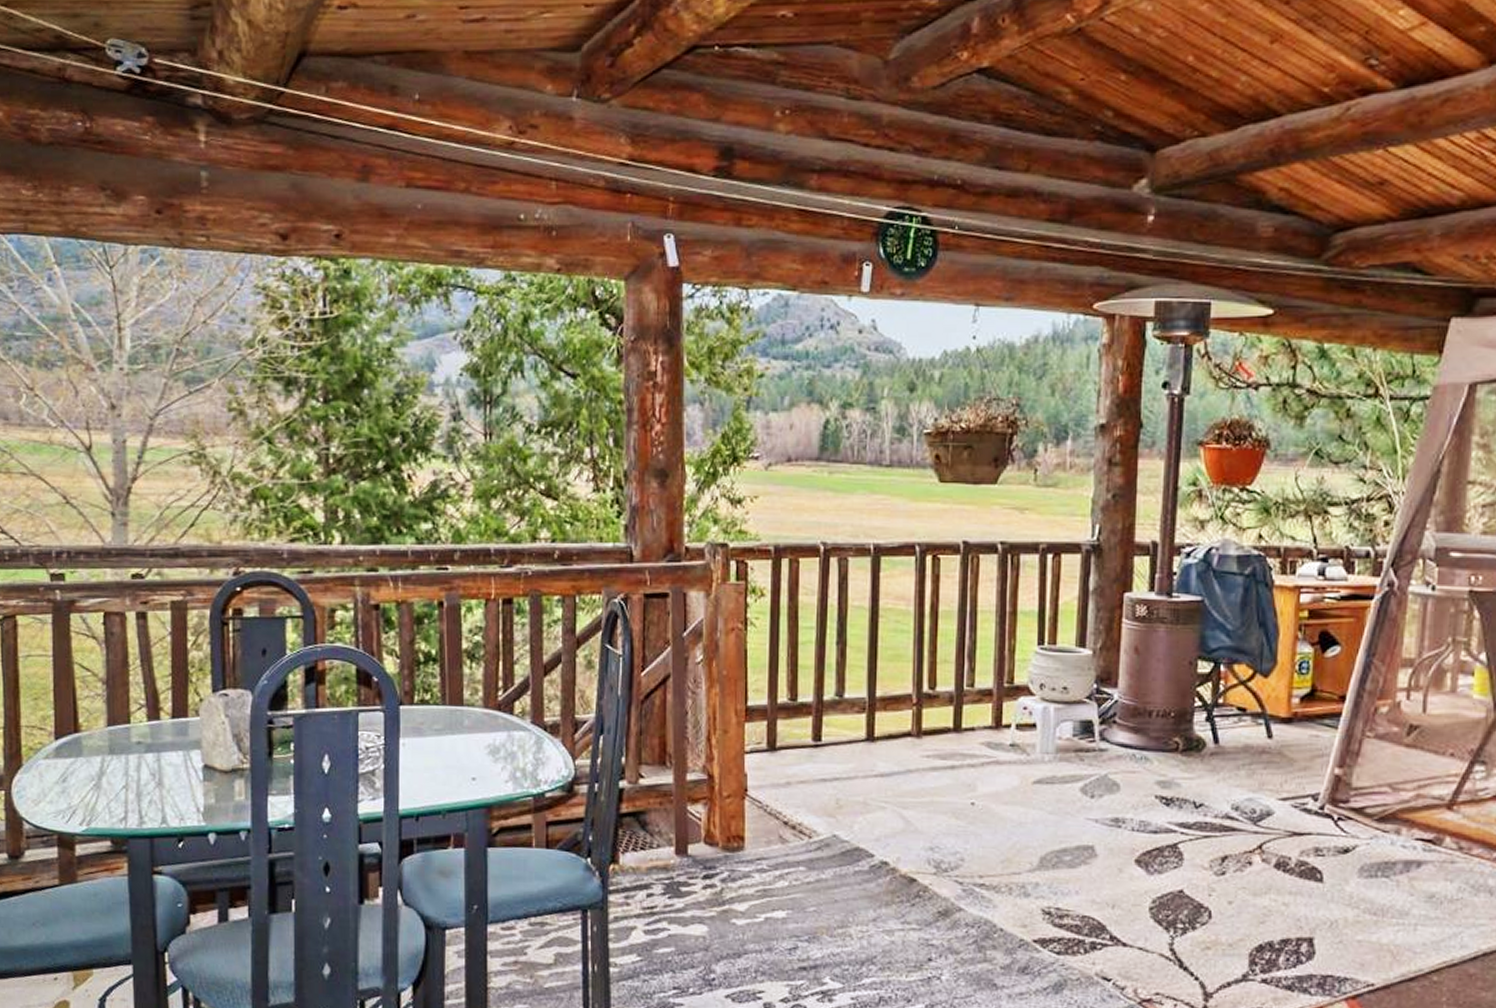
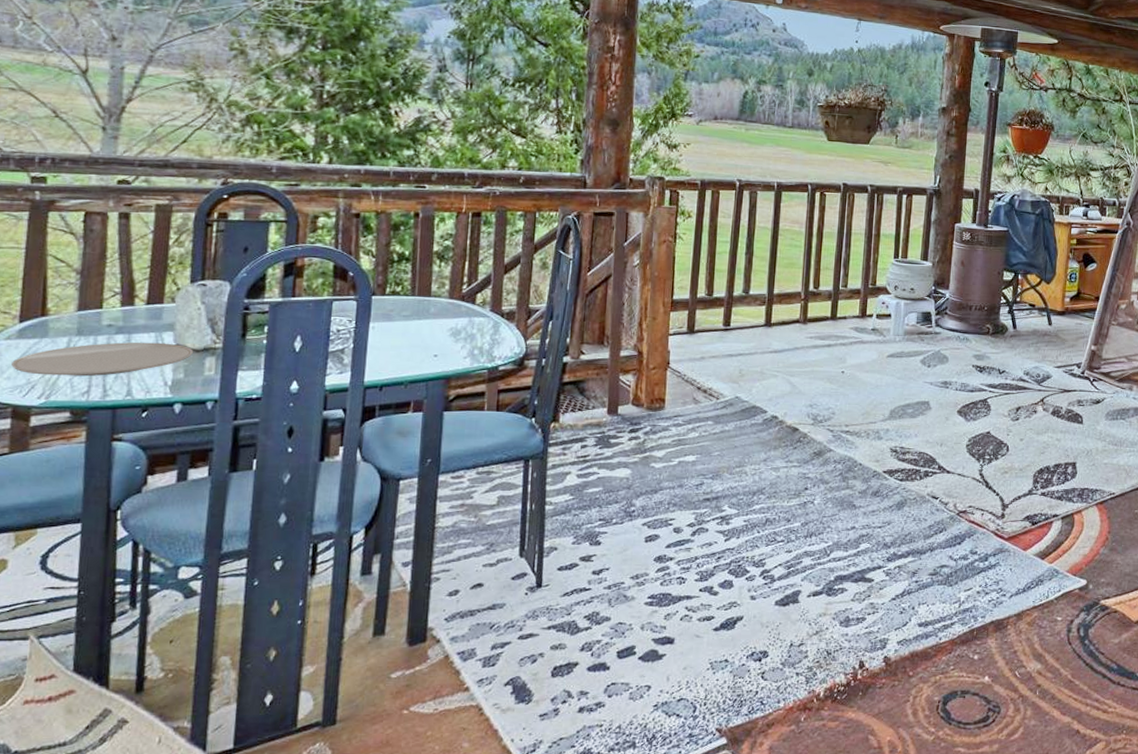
plate: none [52,761,221,801] -> present [11,342,193,377]

